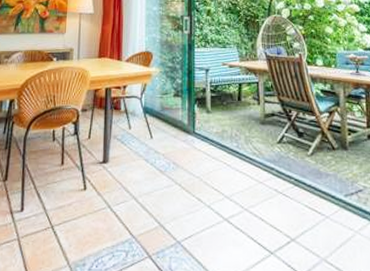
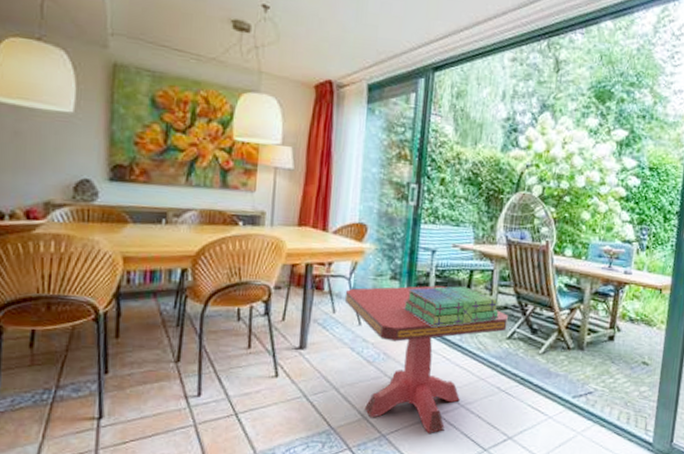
side table: none [138,99,276,239] -> present [344,285,508,434]
stack of books: none [187,98,268,137] -> present [404,286,499,328]

